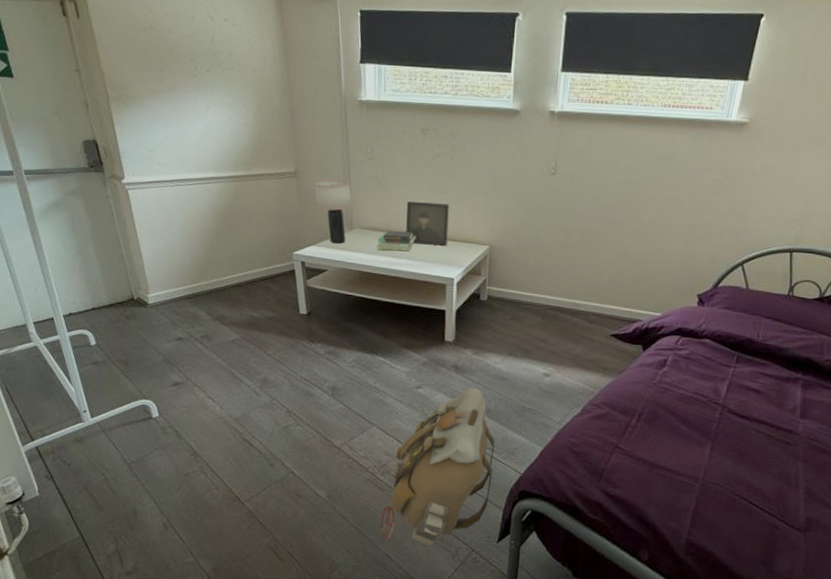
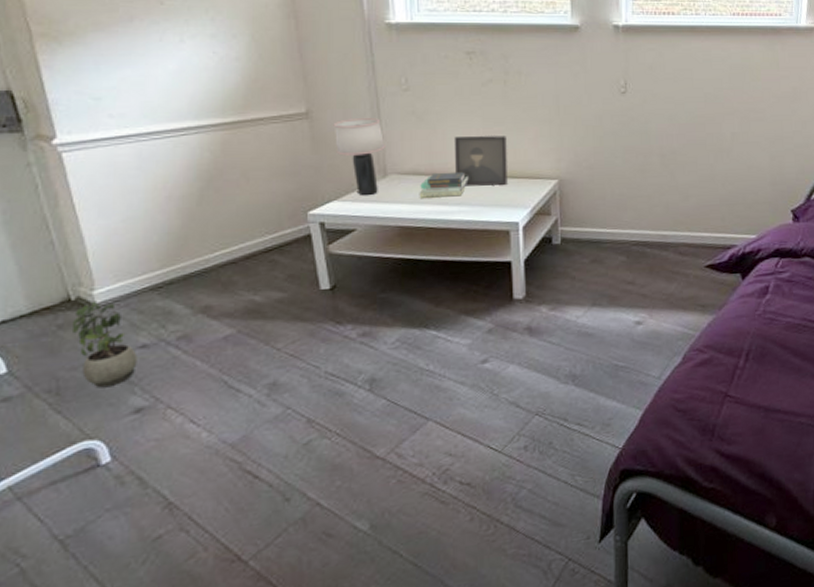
potted plant: none [134,301,176,365] -> present [71,300,137,388]
backpack: present [381,388,495,546] -> none [447,351,586,571]

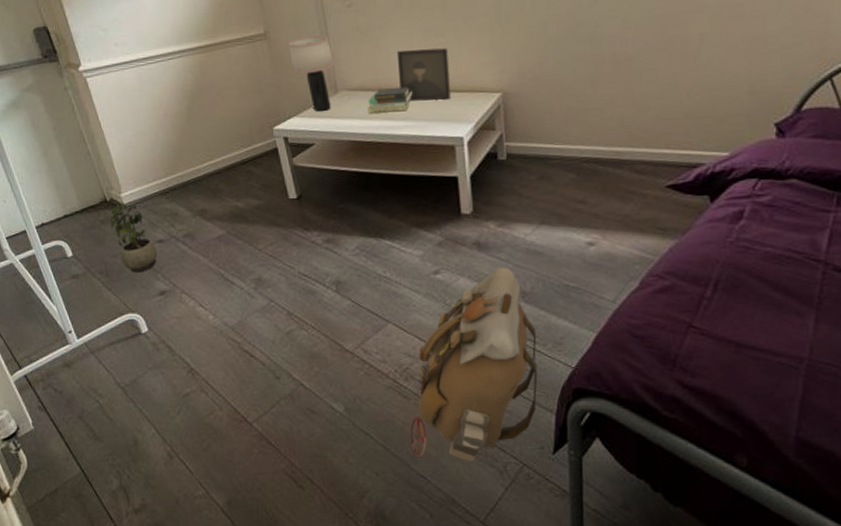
backpack: none [447,351,586,571] -> present [410,268,538,463]

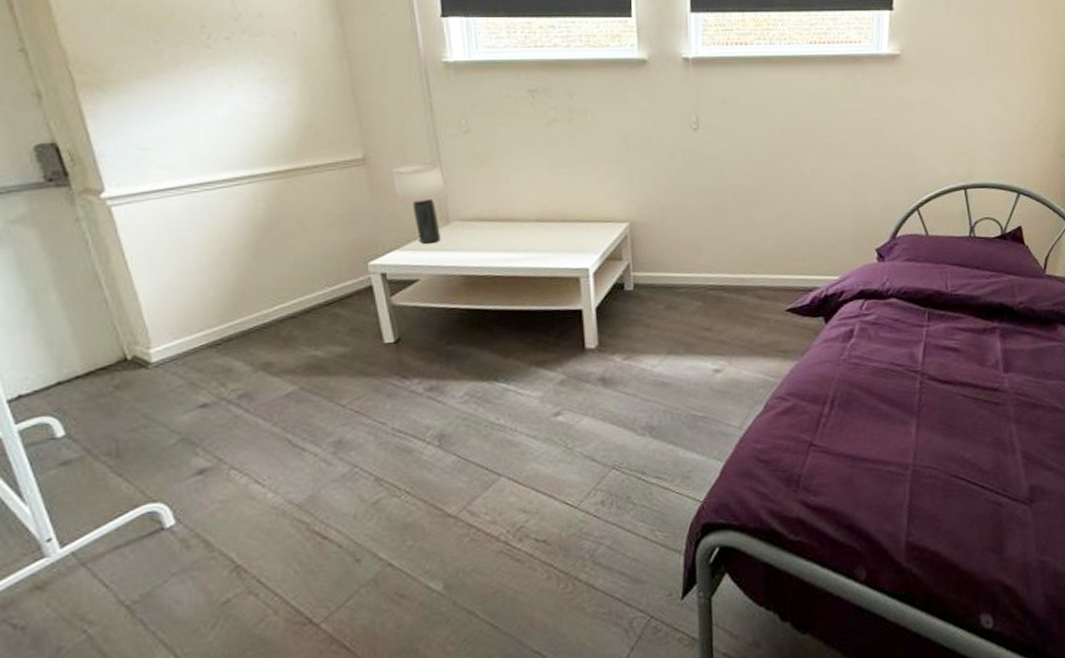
potted plant: present [109,202,158,273] -> none [129,359,198,450]
books: present [367,87,413,114] -> none [483,217,535,245]
picture frame: present [396,48,451,101] -> none [518,178,576,232]
backpack: present [410,268,538,463] -> none [523,402,665,631]

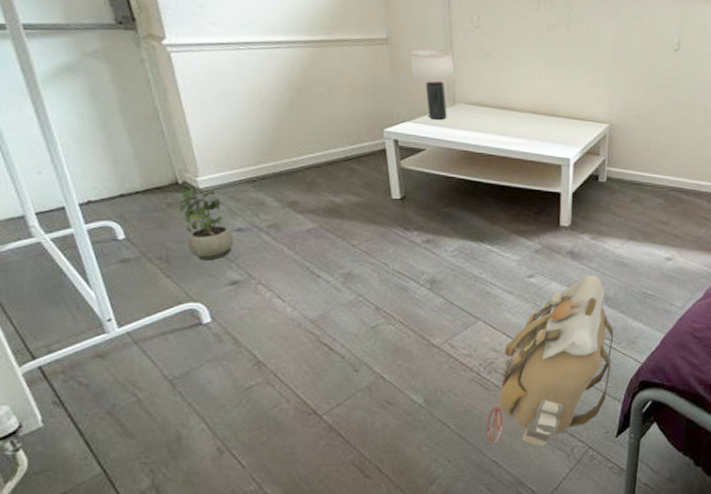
potted plant: none [129,359,198,450] -> present [178,186,234,261]
backpack: none [523,402,665,631] -> present [487,275,614,447]

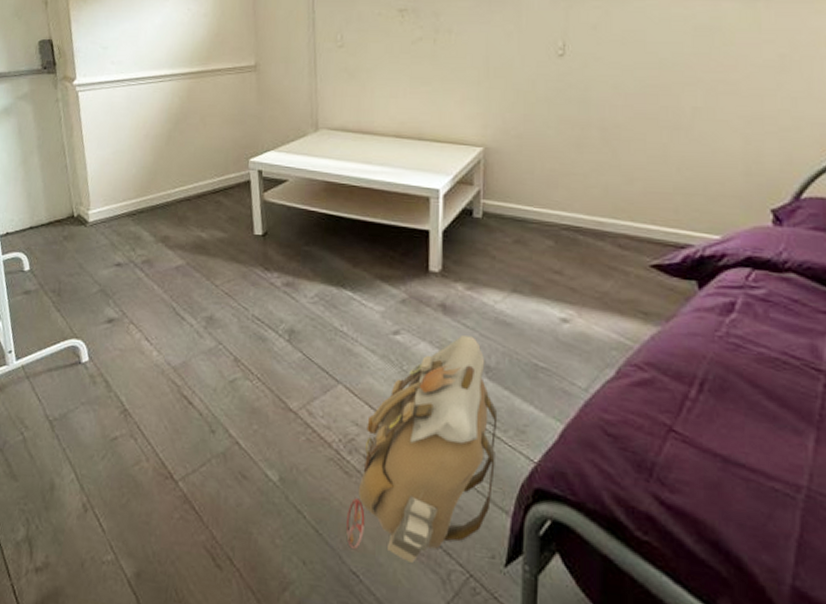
potted plant: present [178,186,234,261] -> none [72,219,114,296]
table lamp: present [410,48,456,121] -> none [276,72,319,149]

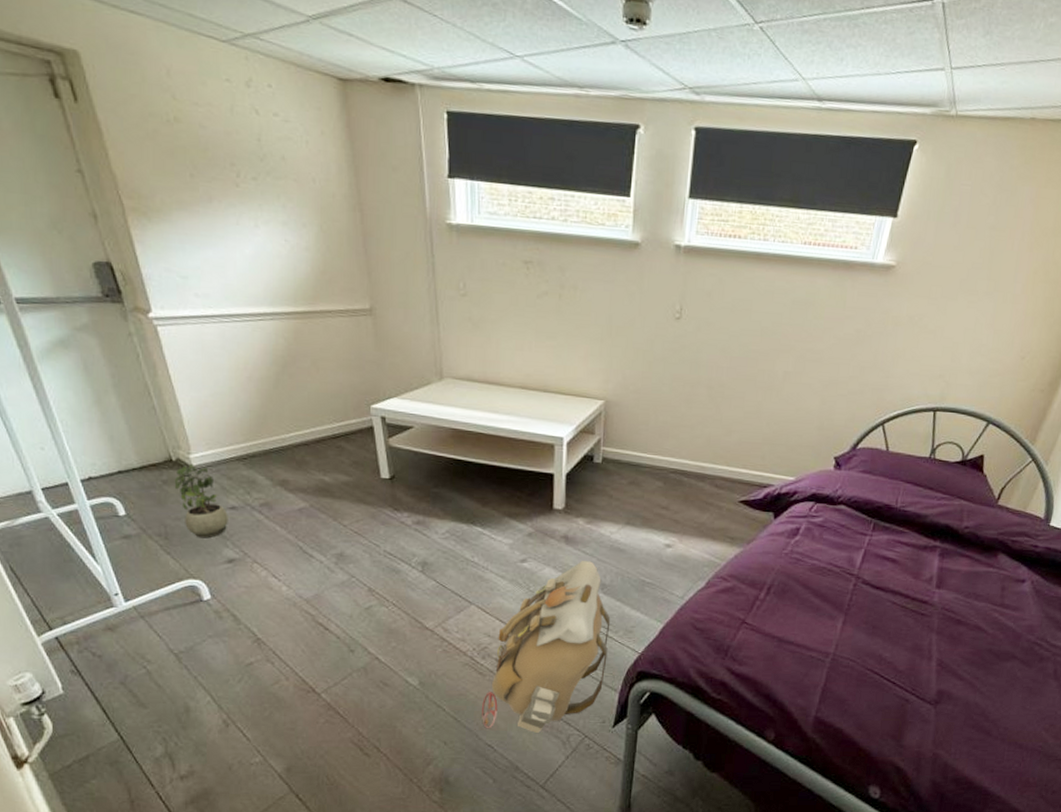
potted plant: none [72,219,114,296] -> present [174,463,228,539]

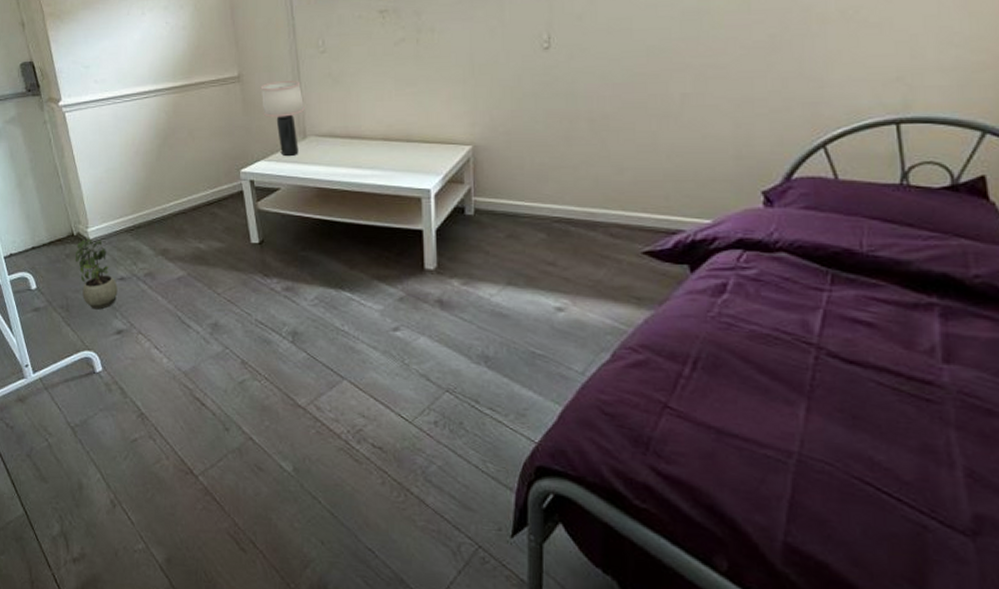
table lamp: none [395,319,442,397] -> present [260,80,305,157]
backpack: present [482,561,611,734] -> none [360,329,498,539]

